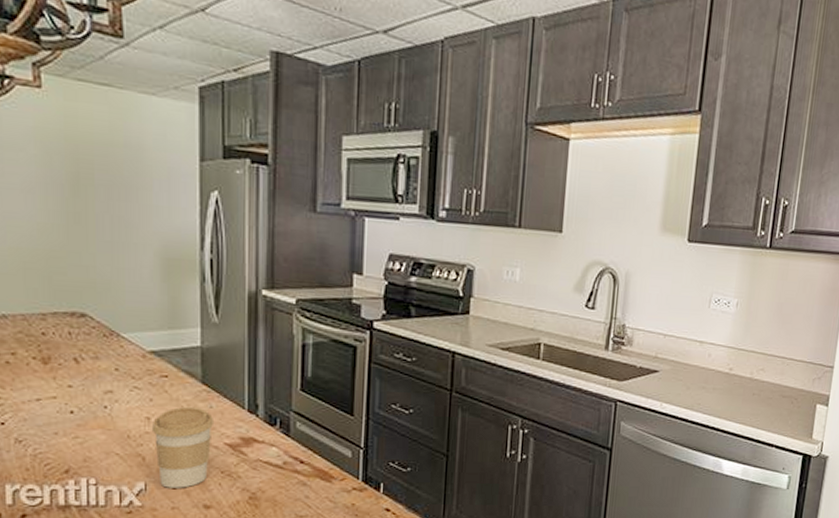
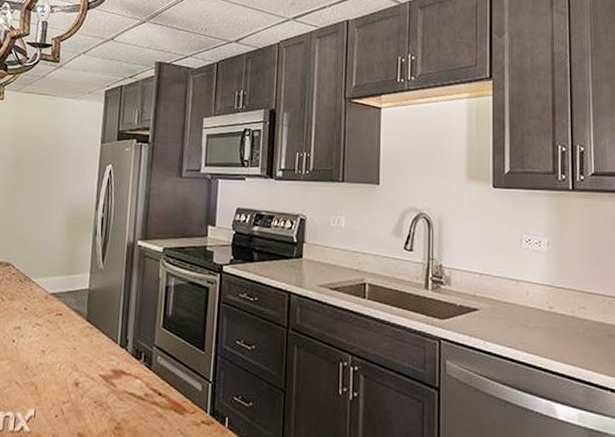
coffee cup: present [151,407,215,488] -> none [45,341,93,416]

